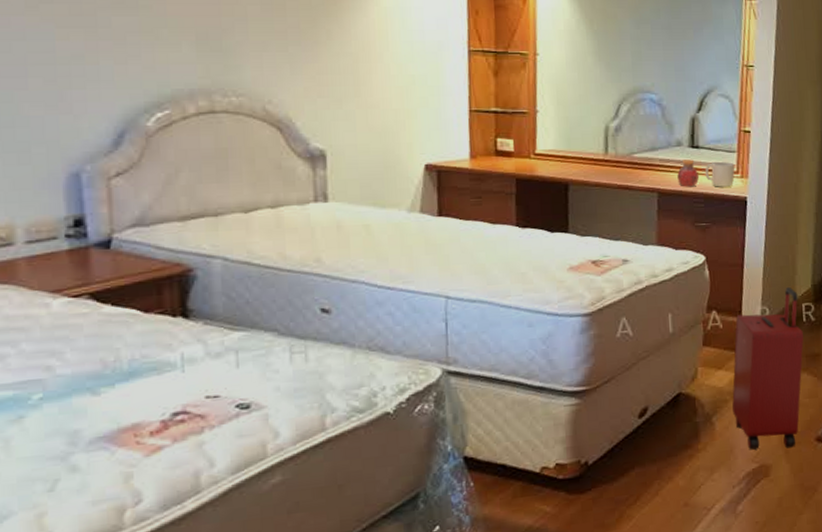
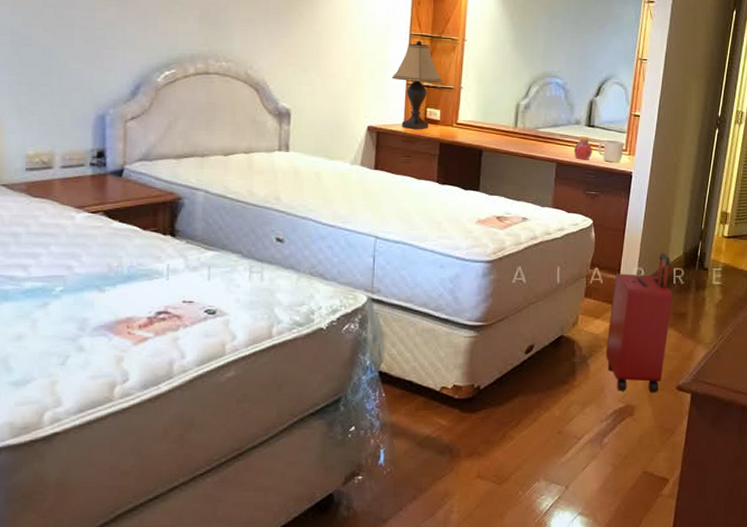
lamp: none [450,57,513,165] -> present [391,40,442,130]

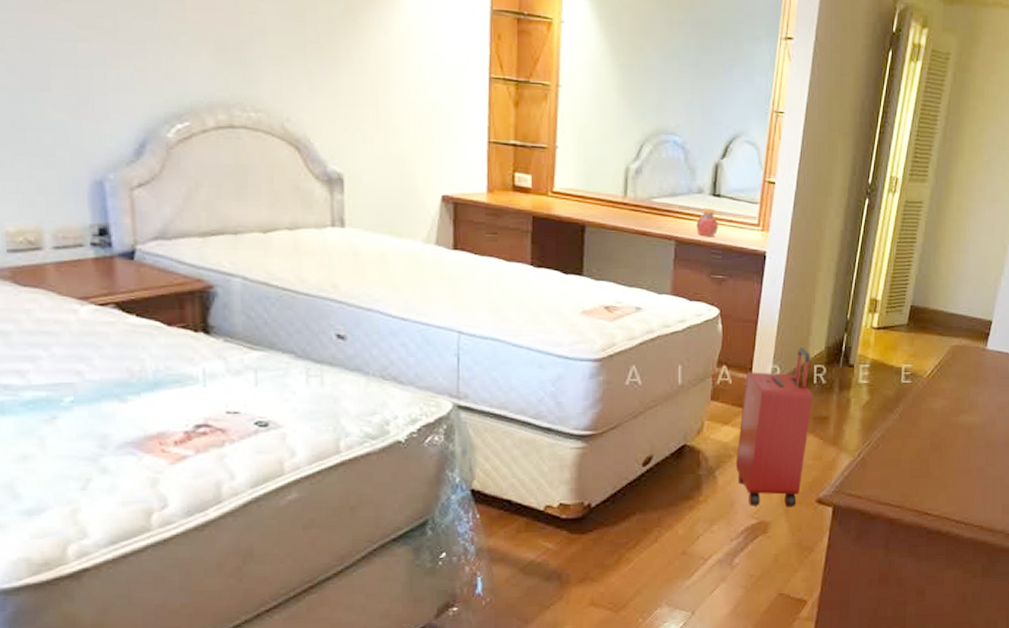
lamp: present [391,40,442,130] -> none [468,85,532,200]
mug: present [598,139,624,162] -> none [725,212,757,240]

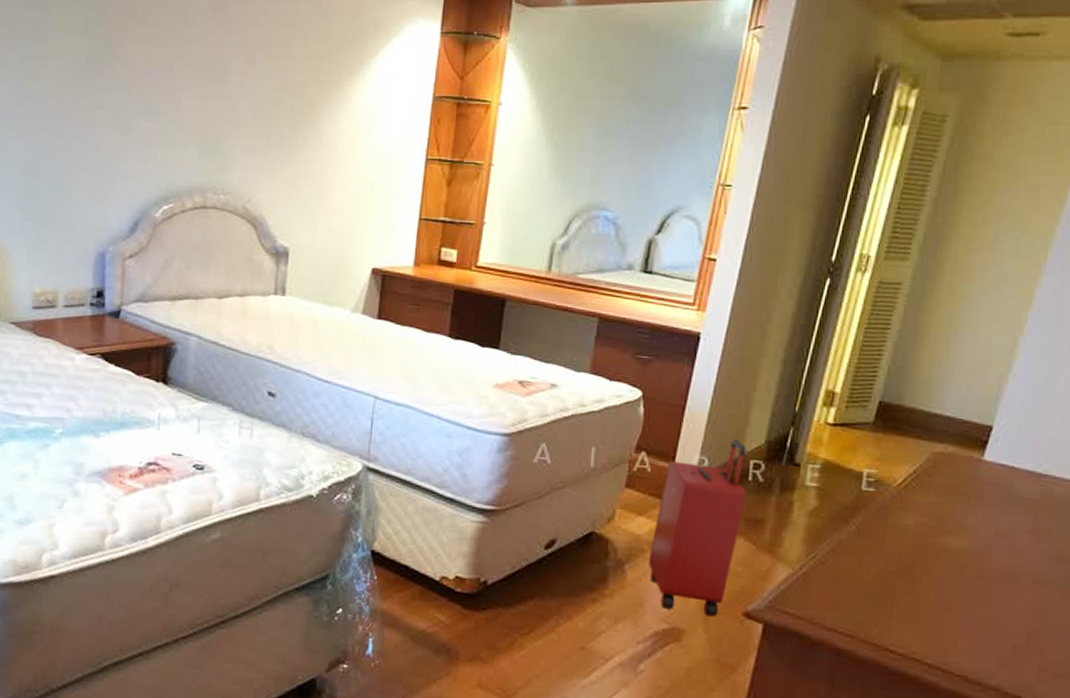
potion bottle: present [696,208,719,237] -> none [623,285,649,316]

